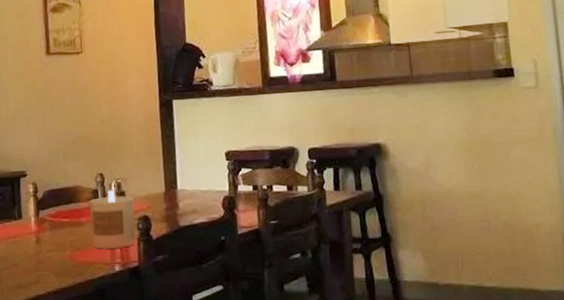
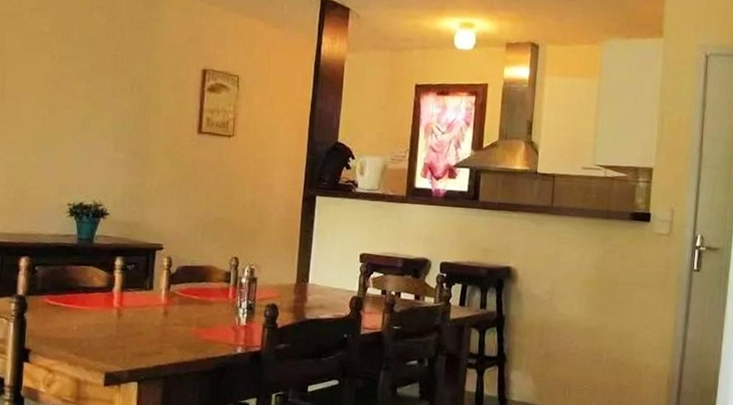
candle: present [89,190,136,249] -> none [218,275,265,332]

